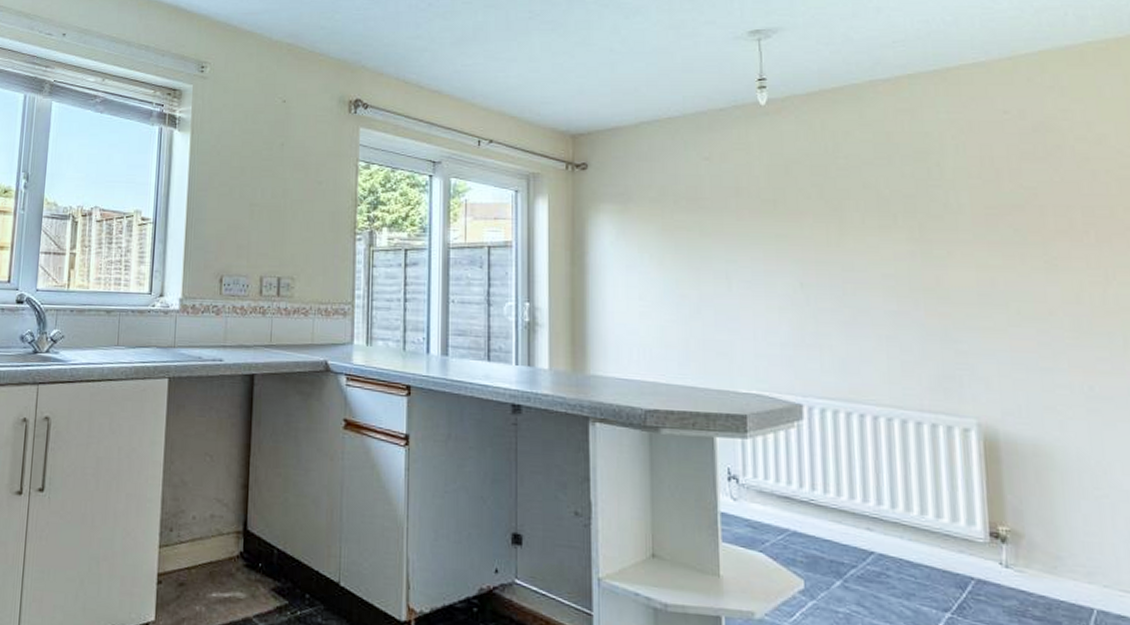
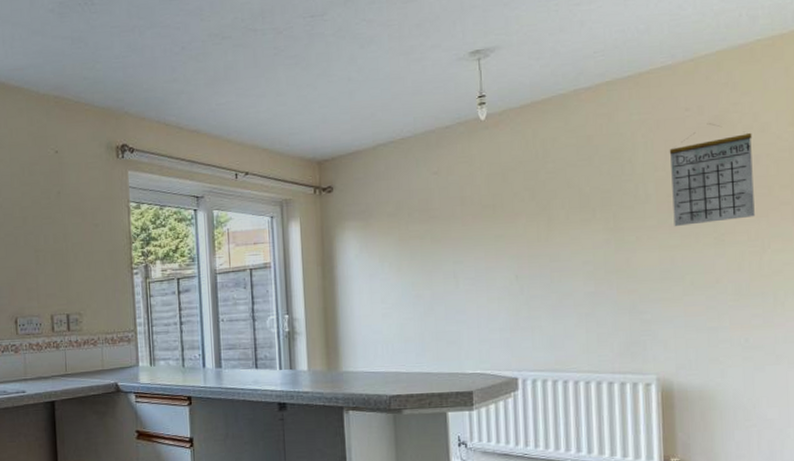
calendar: none [985,130,1094,244] -> present [669,123,755,226]

